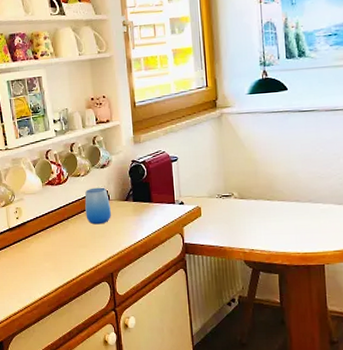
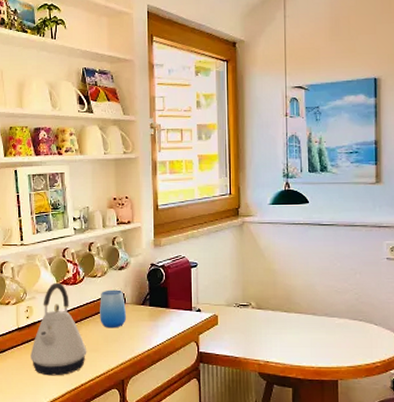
kettle: none [22,183,76,272] -> present [30,282,87,376]

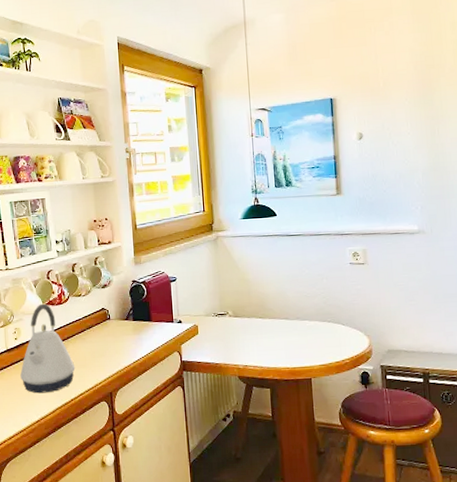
cup: present [100,290,127,328] -> none [85,307,112,344]

